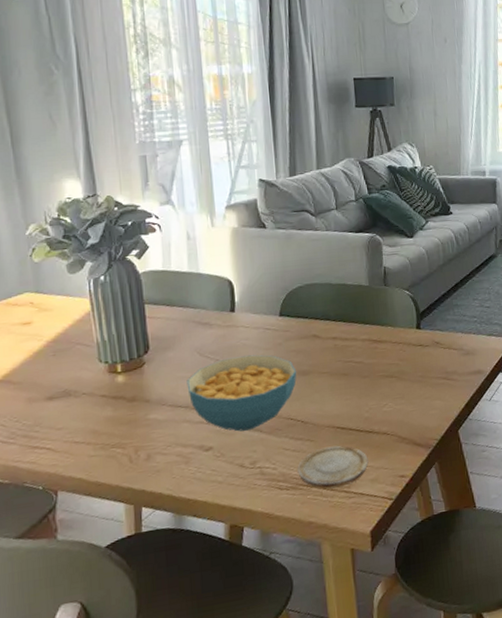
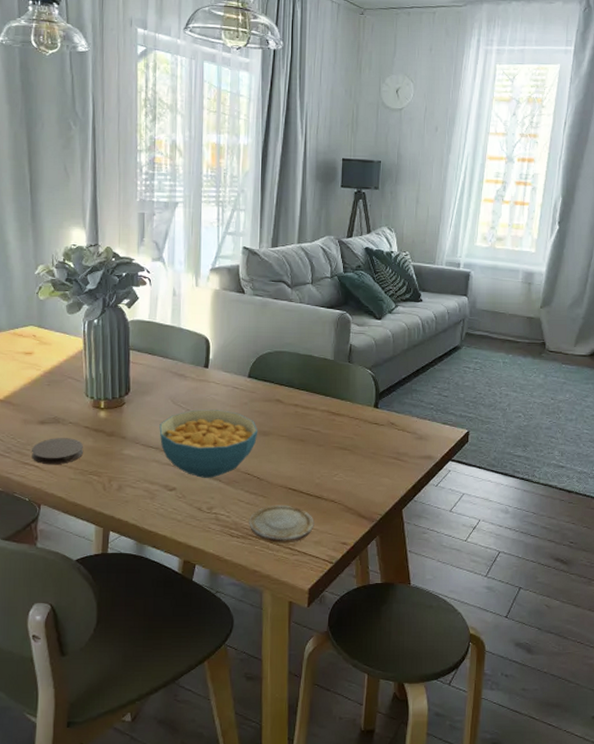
coaster: none [41,410,103,445] -> present [32,438,84,465]

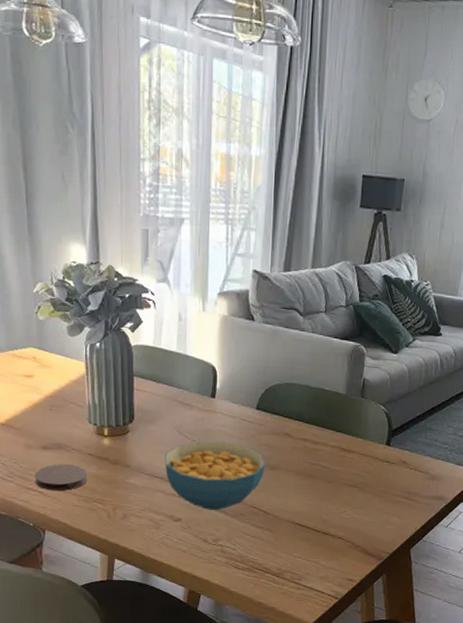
wood slice: present [249,505,314,545] -> none [254,539,321,579]

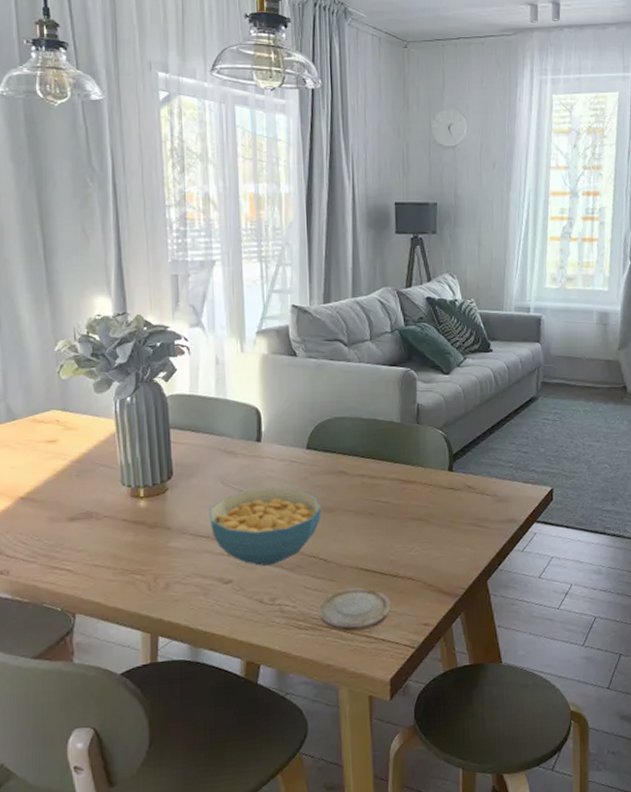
coaster: present [35,464,88,491] -> none [62,534,123,567]
wood slice: none [254,539,321,579] -> present [318,587,392,633]

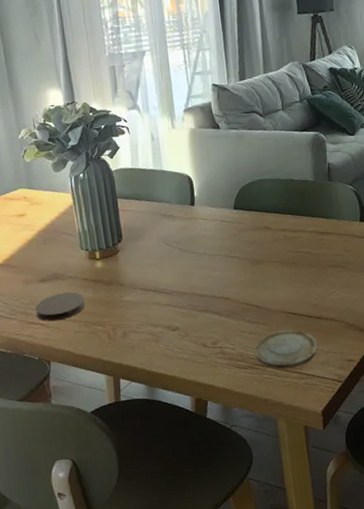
coaster: none [62,534,123,567] -> present [35,292,86,322]
cereal bowl: present [209,487,322,566] -> none [155,244,251,314]

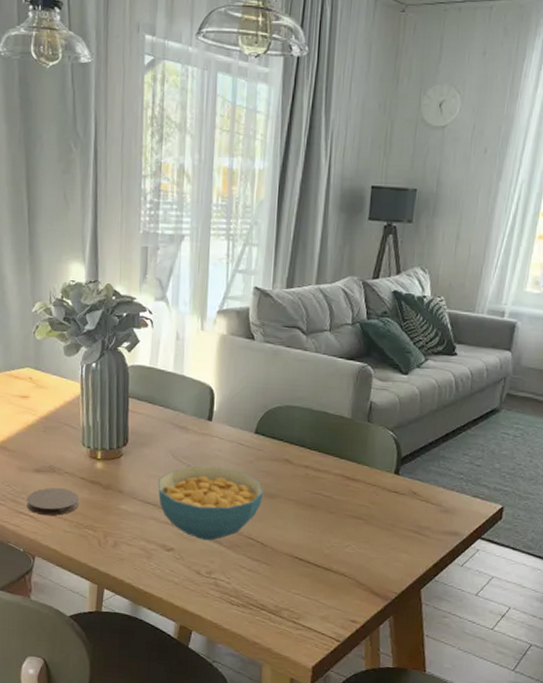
cereal bowl: none [155,244,251,314] -> present [158,465,264,541]
wood slice: present [253,329,319,371] -> none [250,574,322,617]

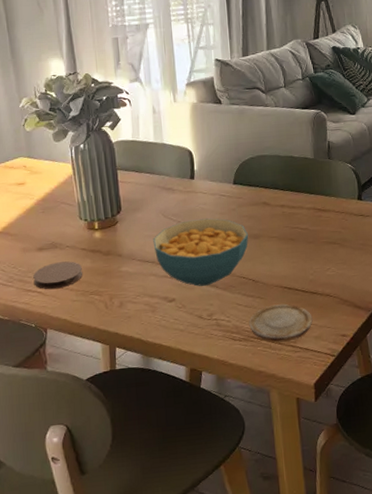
wood slice: none [250,574,322,617] -> present [249,303,313,344]

